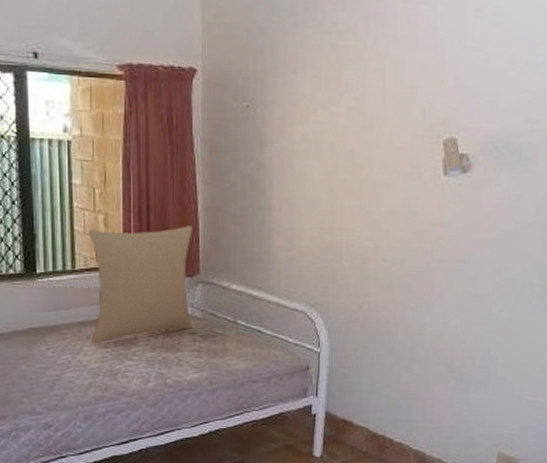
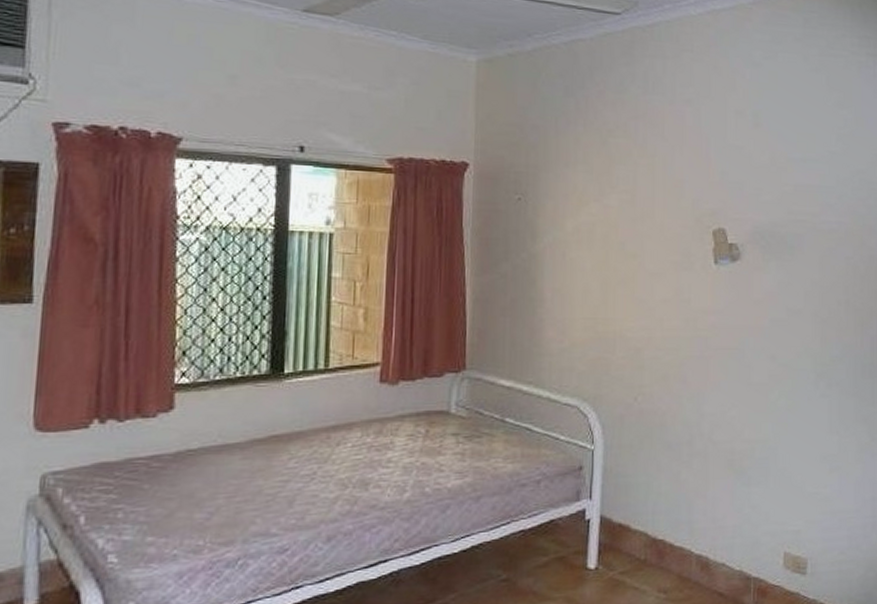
pillow: present [88,226,192,344] -> none [341,319,459,451]

